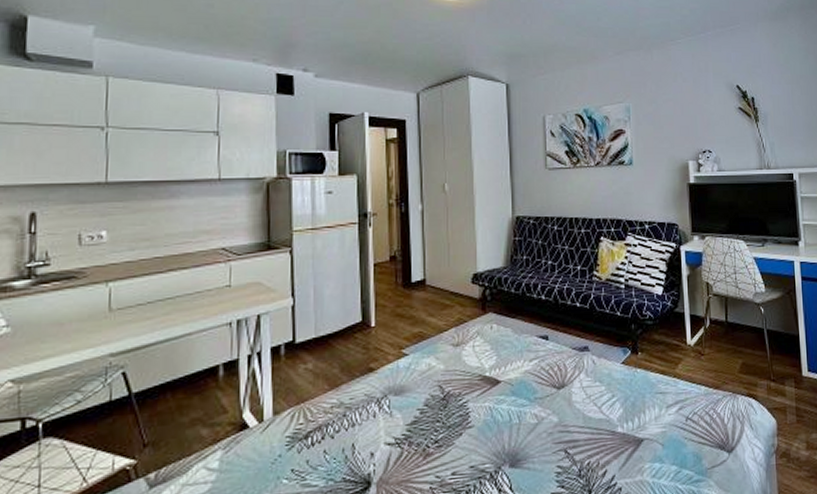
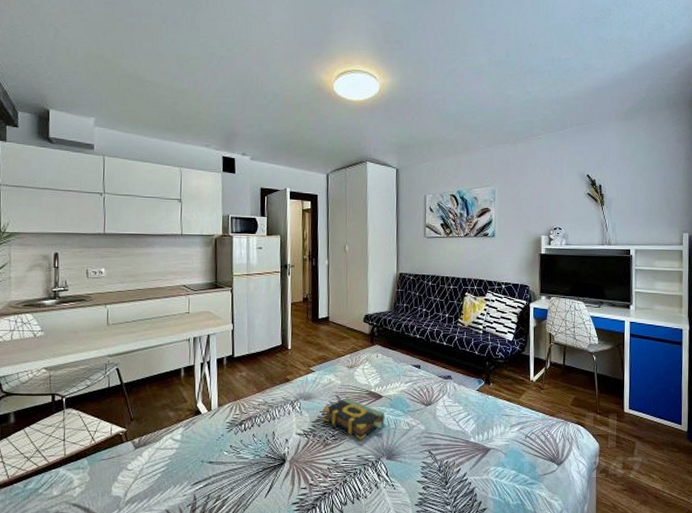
book: none [420,385,505,445] -> present [322,397,385,441]

